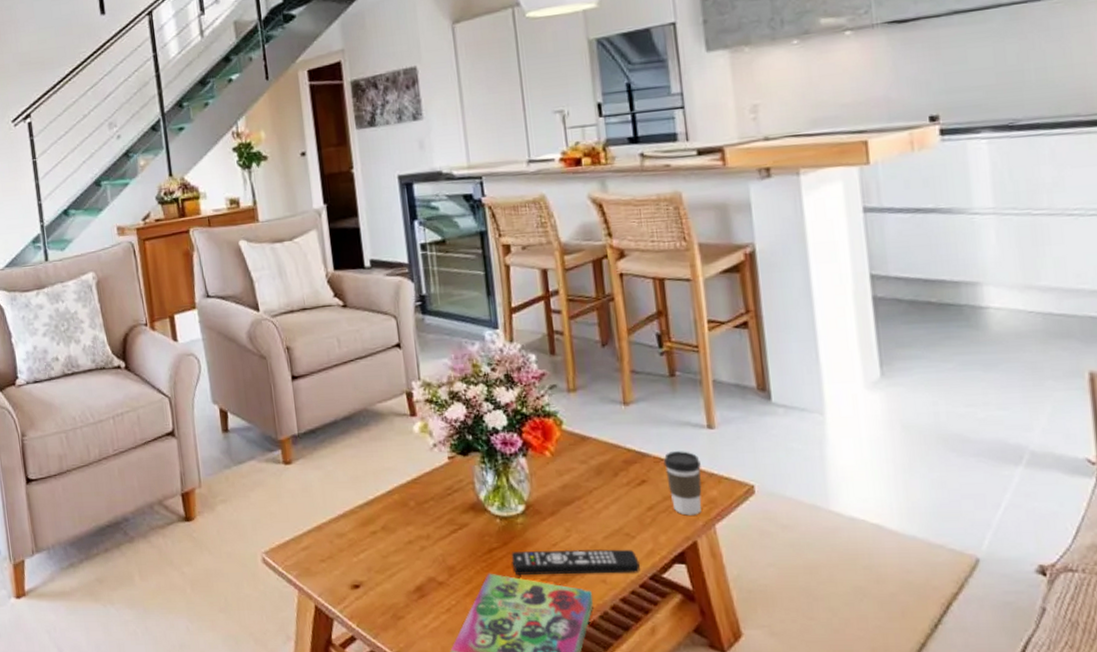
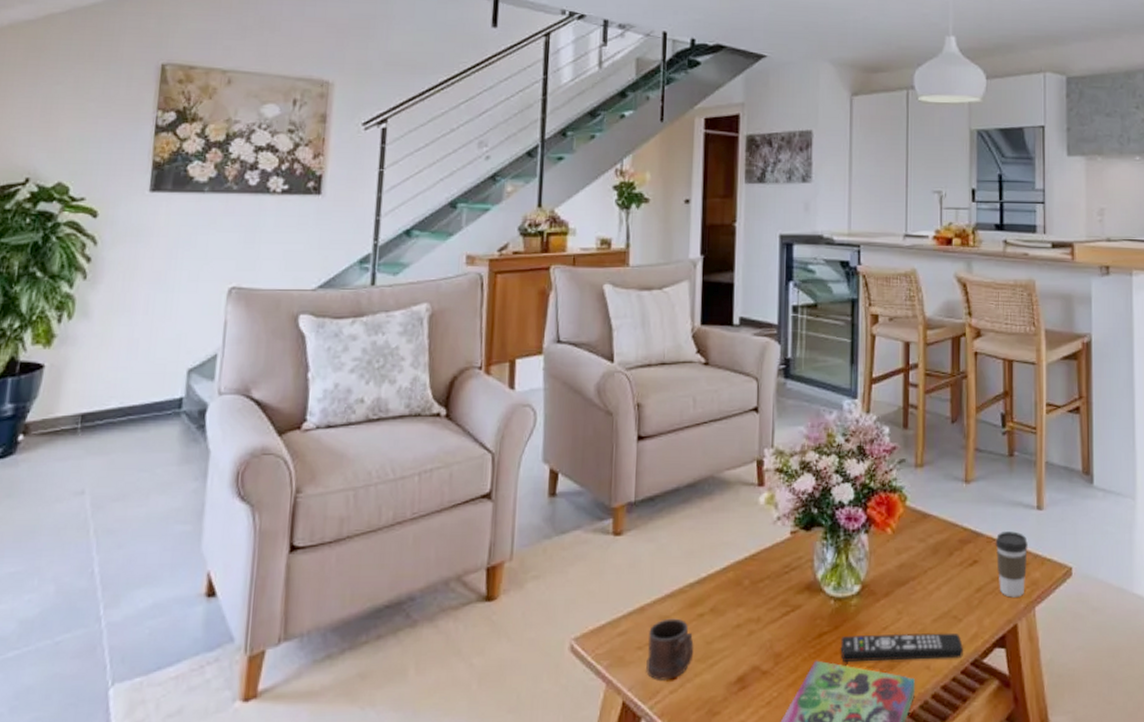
mug: none [329,535,372,588] -> present [646,618,694,680]

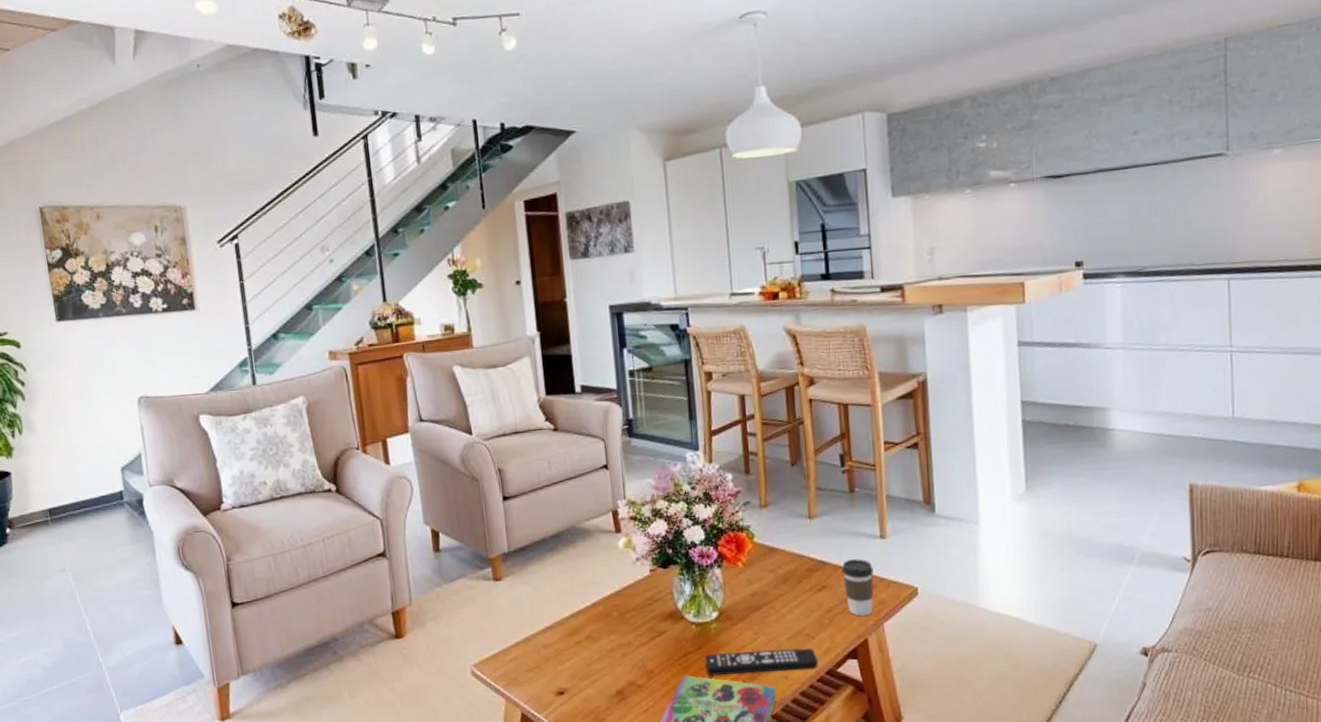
mug: present [646,618,694,680] -> none [536,645,577,695]

